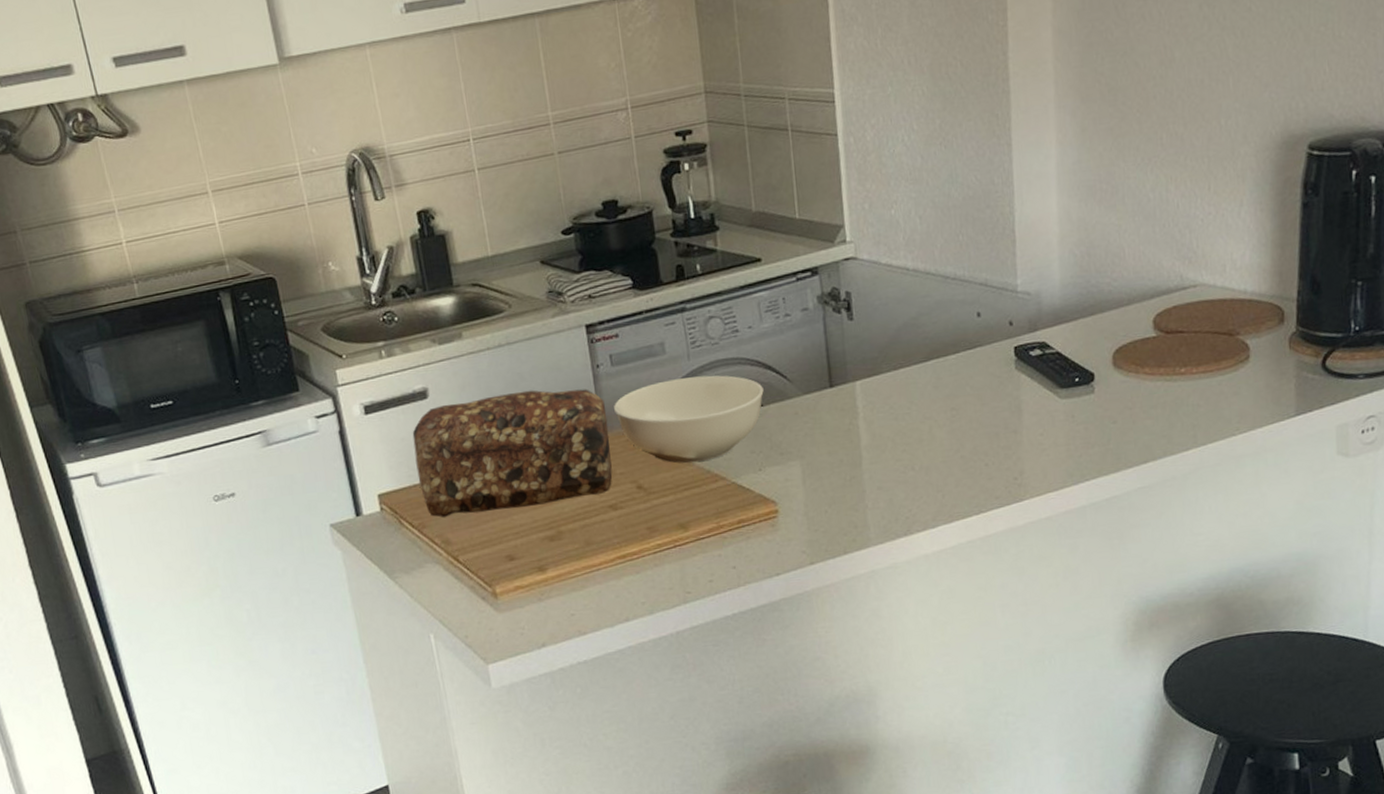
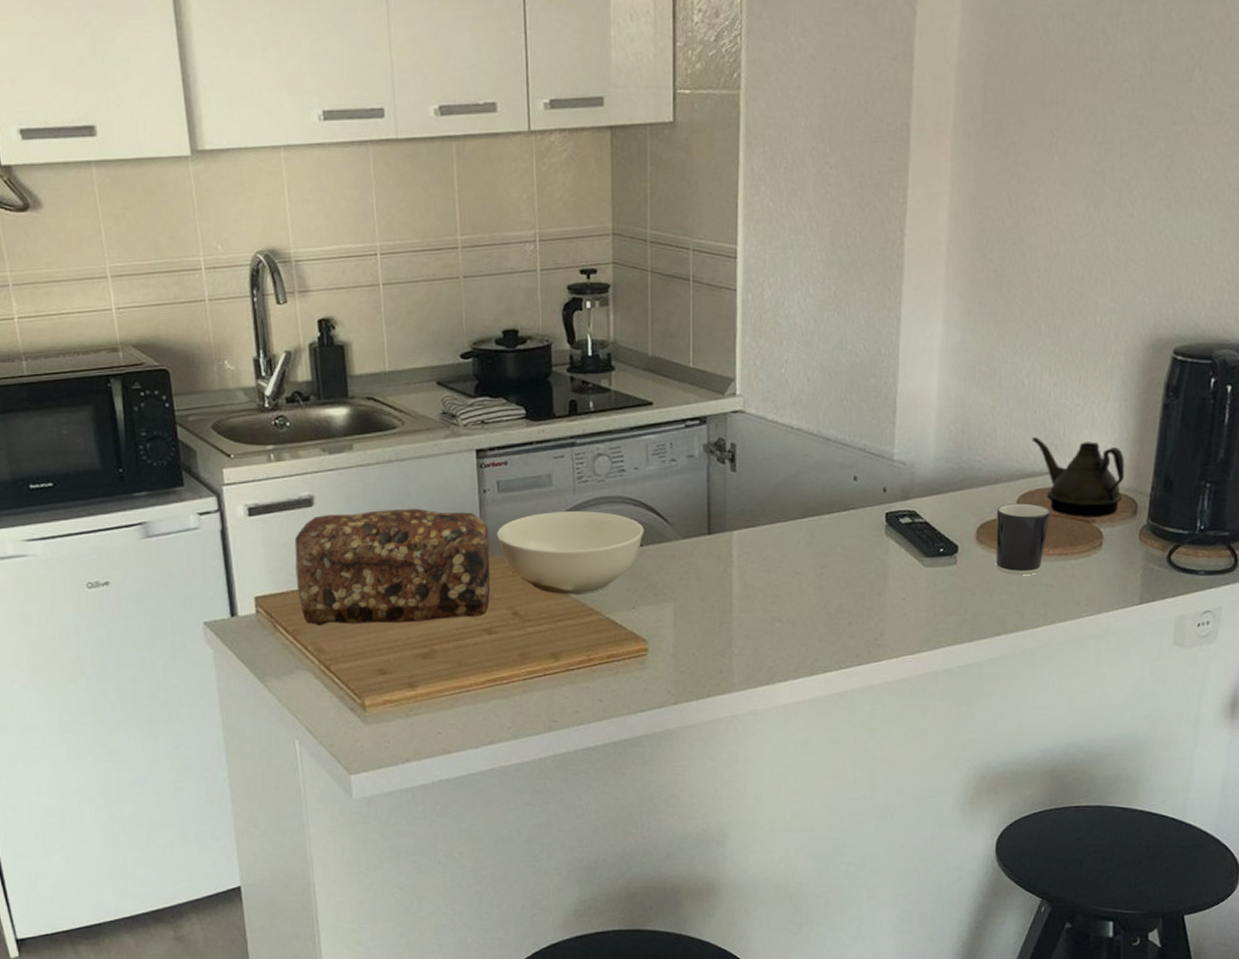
mug: none [1131,321,1191,398] -> present [995,503,1051,575]
teapot: none [1163,250,1267,332] -> present [1032,437,1125,518]

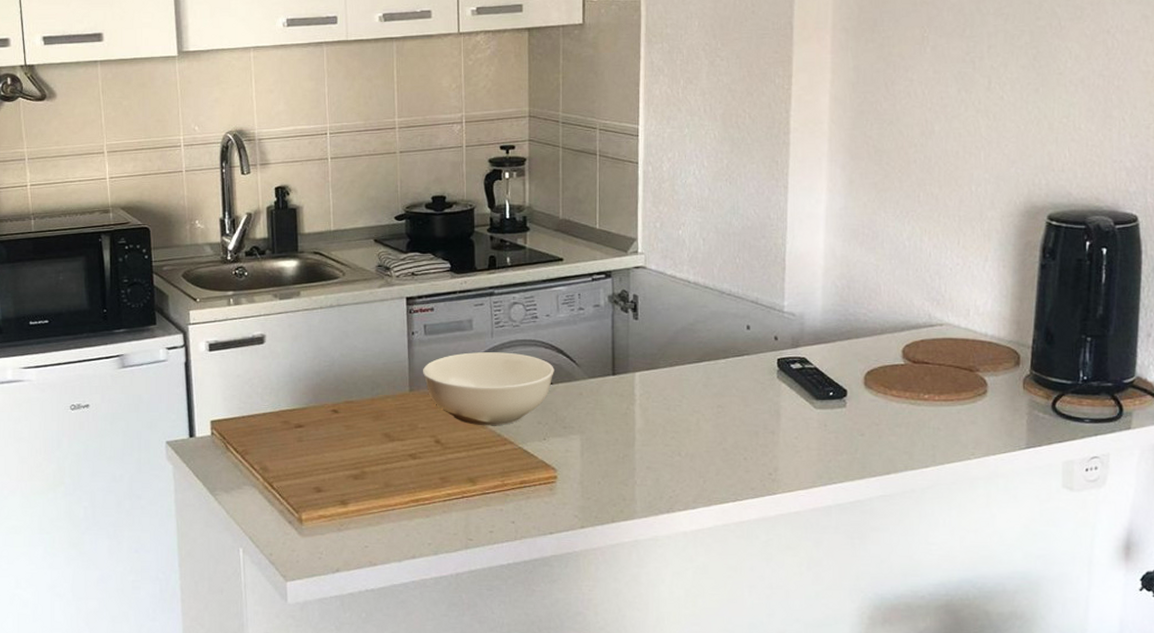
bread loaf: present [294,508,490,627] -> none [247,347,416,448]
mug: present [995,503,1051,575] -> none [882,353,936,418]
teapot: present [1032,437,1125,518] -> none [915,293,1006,367]

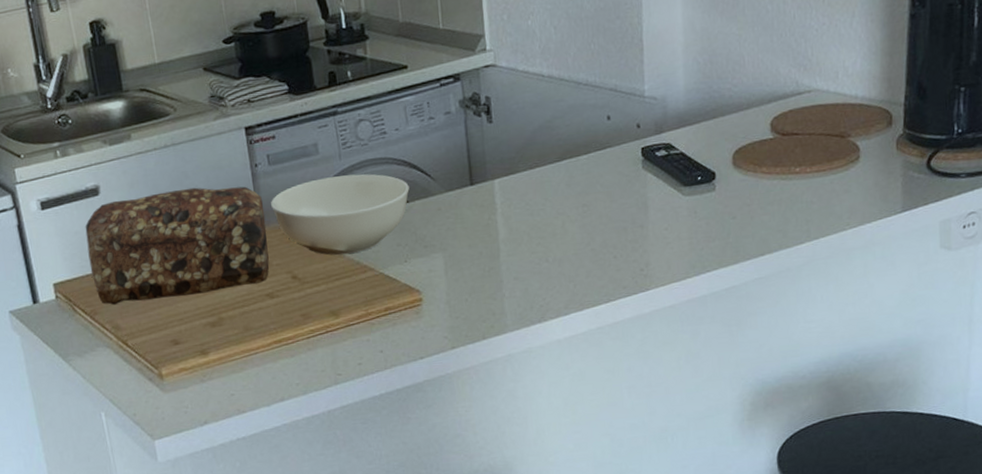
bread loaf: none [247,347,416,448] -> present [85,186,269,306]

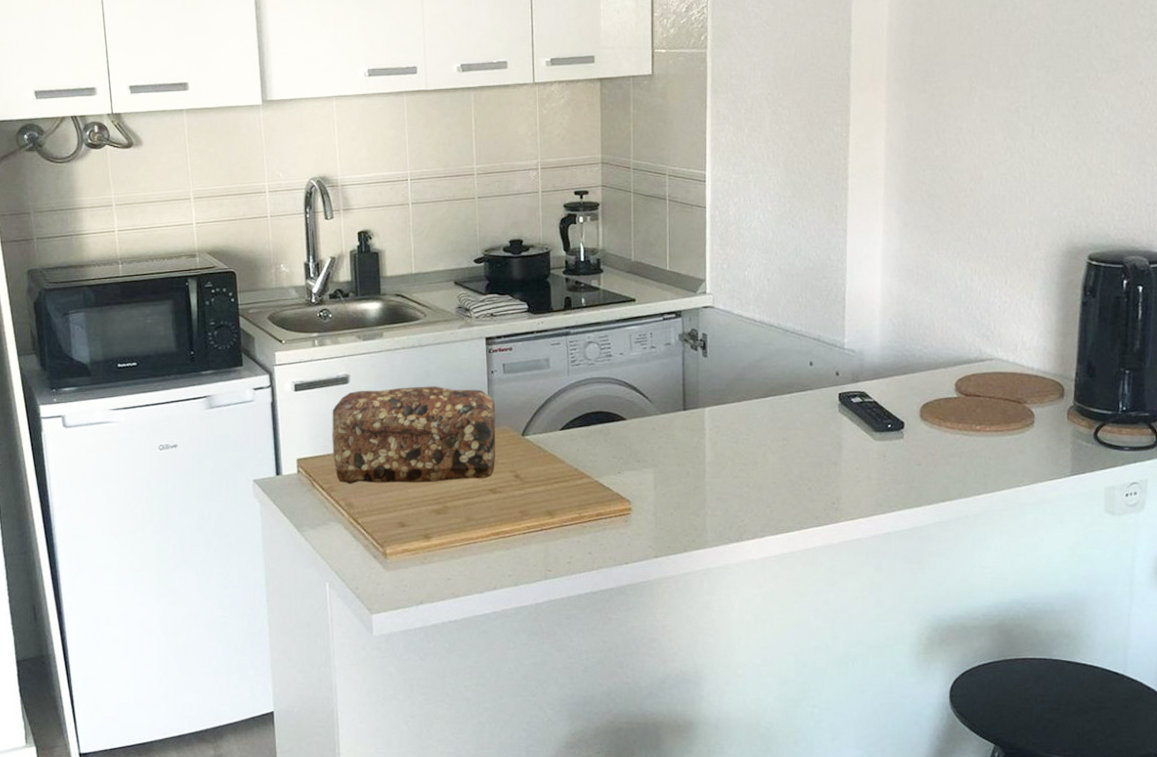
bowl: present [271,173,409,256] -> none [502,389,628,461]

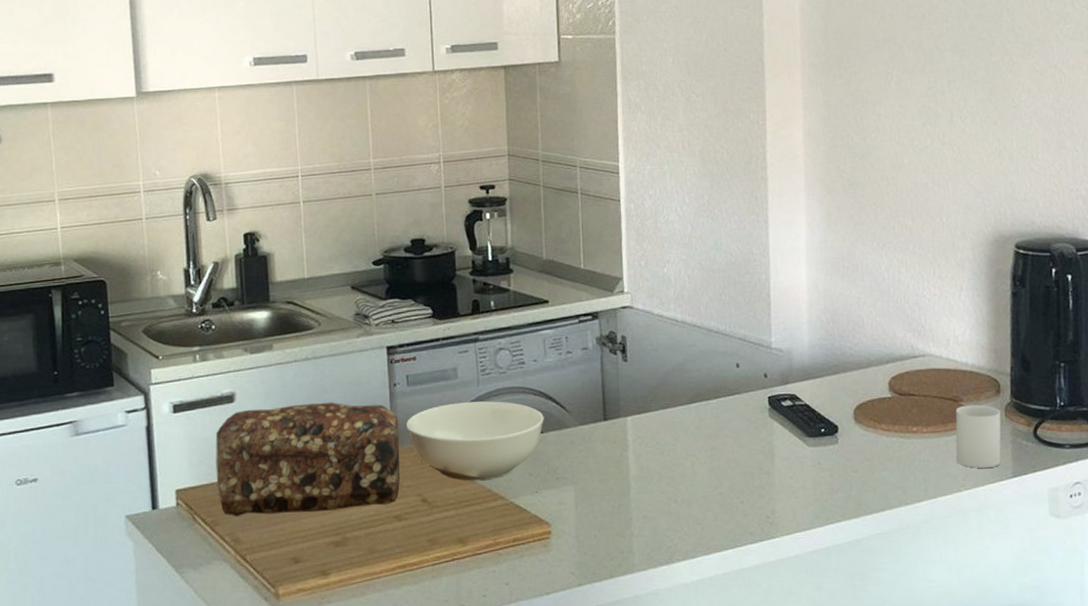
bowl: none [502,389,628,461] -> present [406,401,544,481]
cup: none [1016,407,1063,466] -> present [955,404,1001,468]

